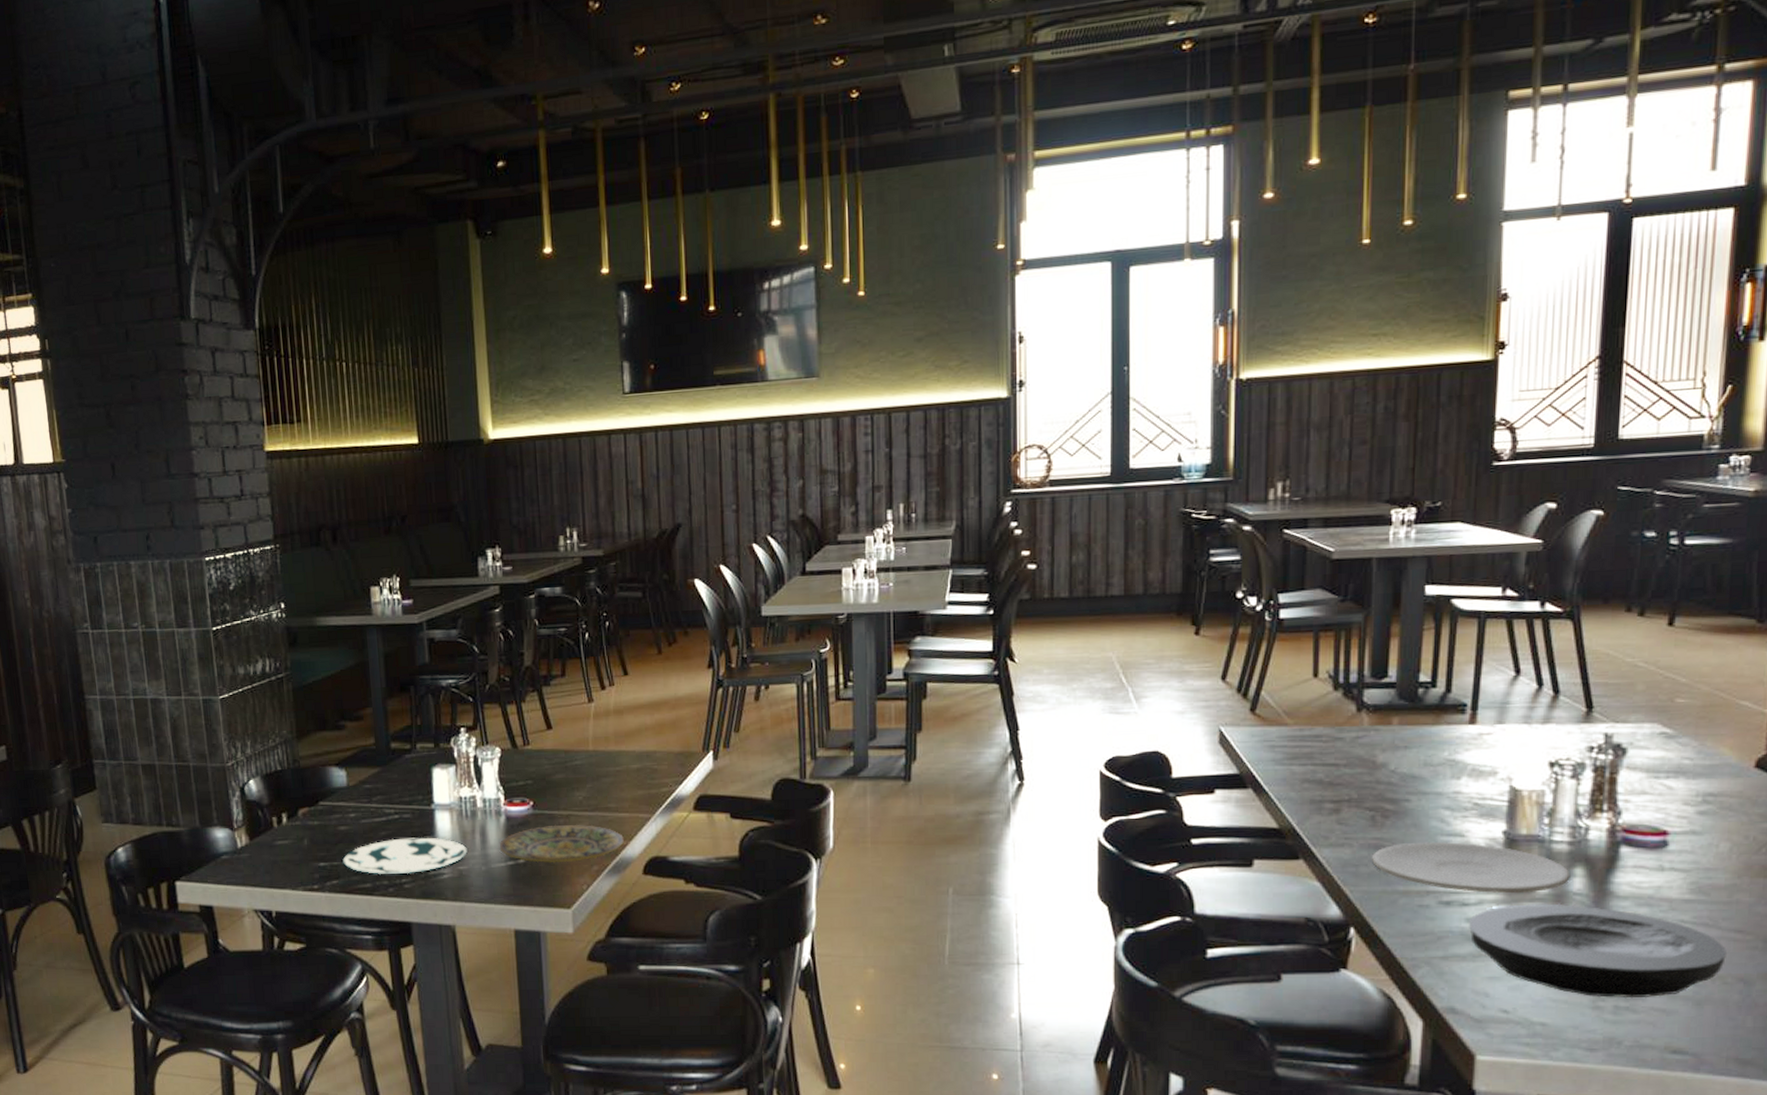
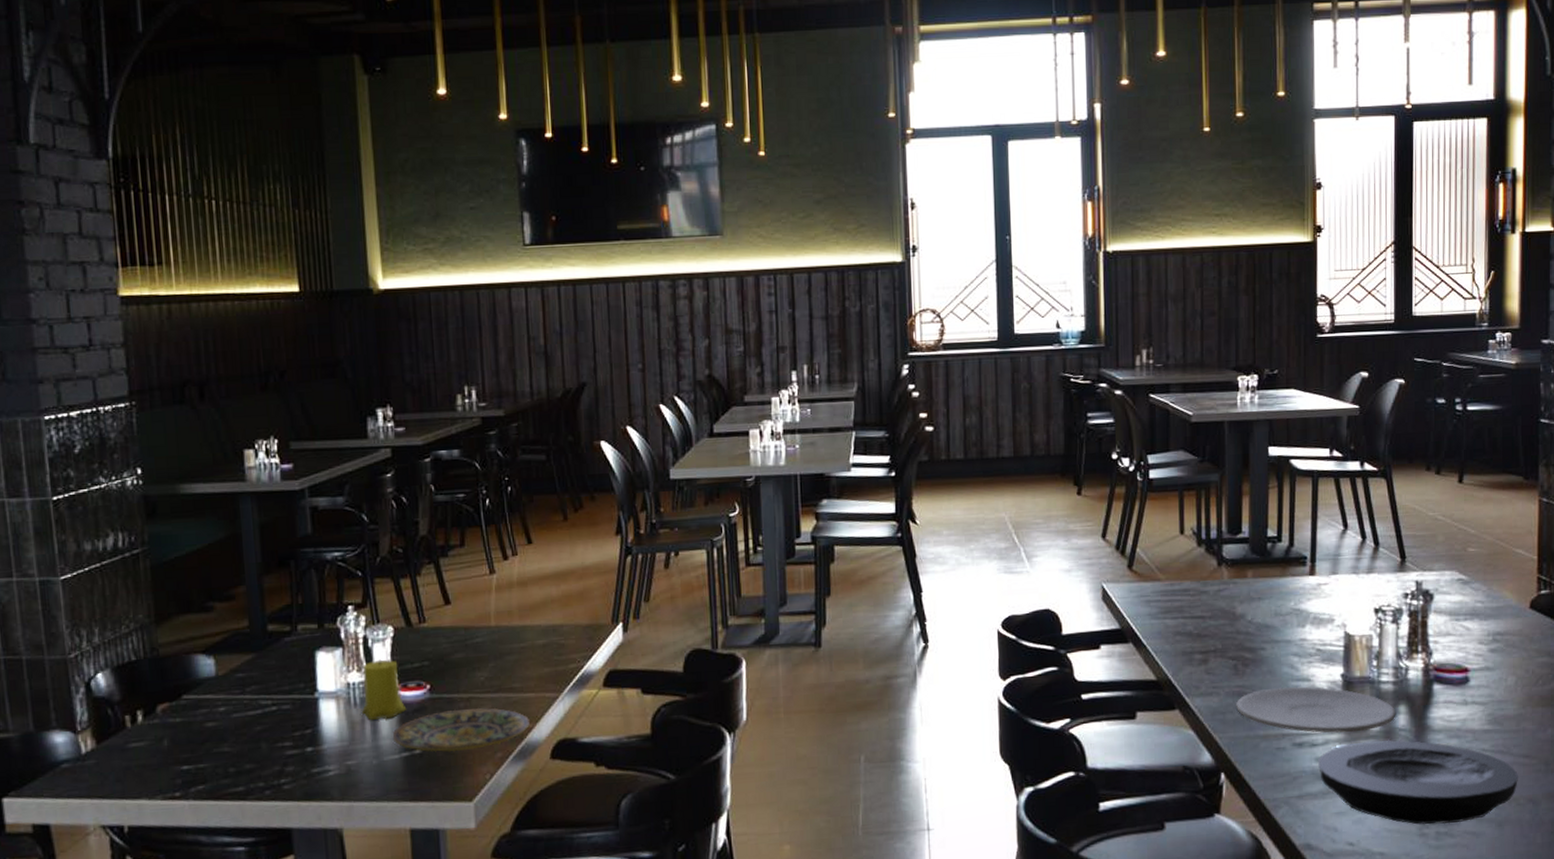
plate: present [342,837,467,875] -> none [209,730,356,777]
candle: none [473,777,512,831] -> present [362,659,407,720]

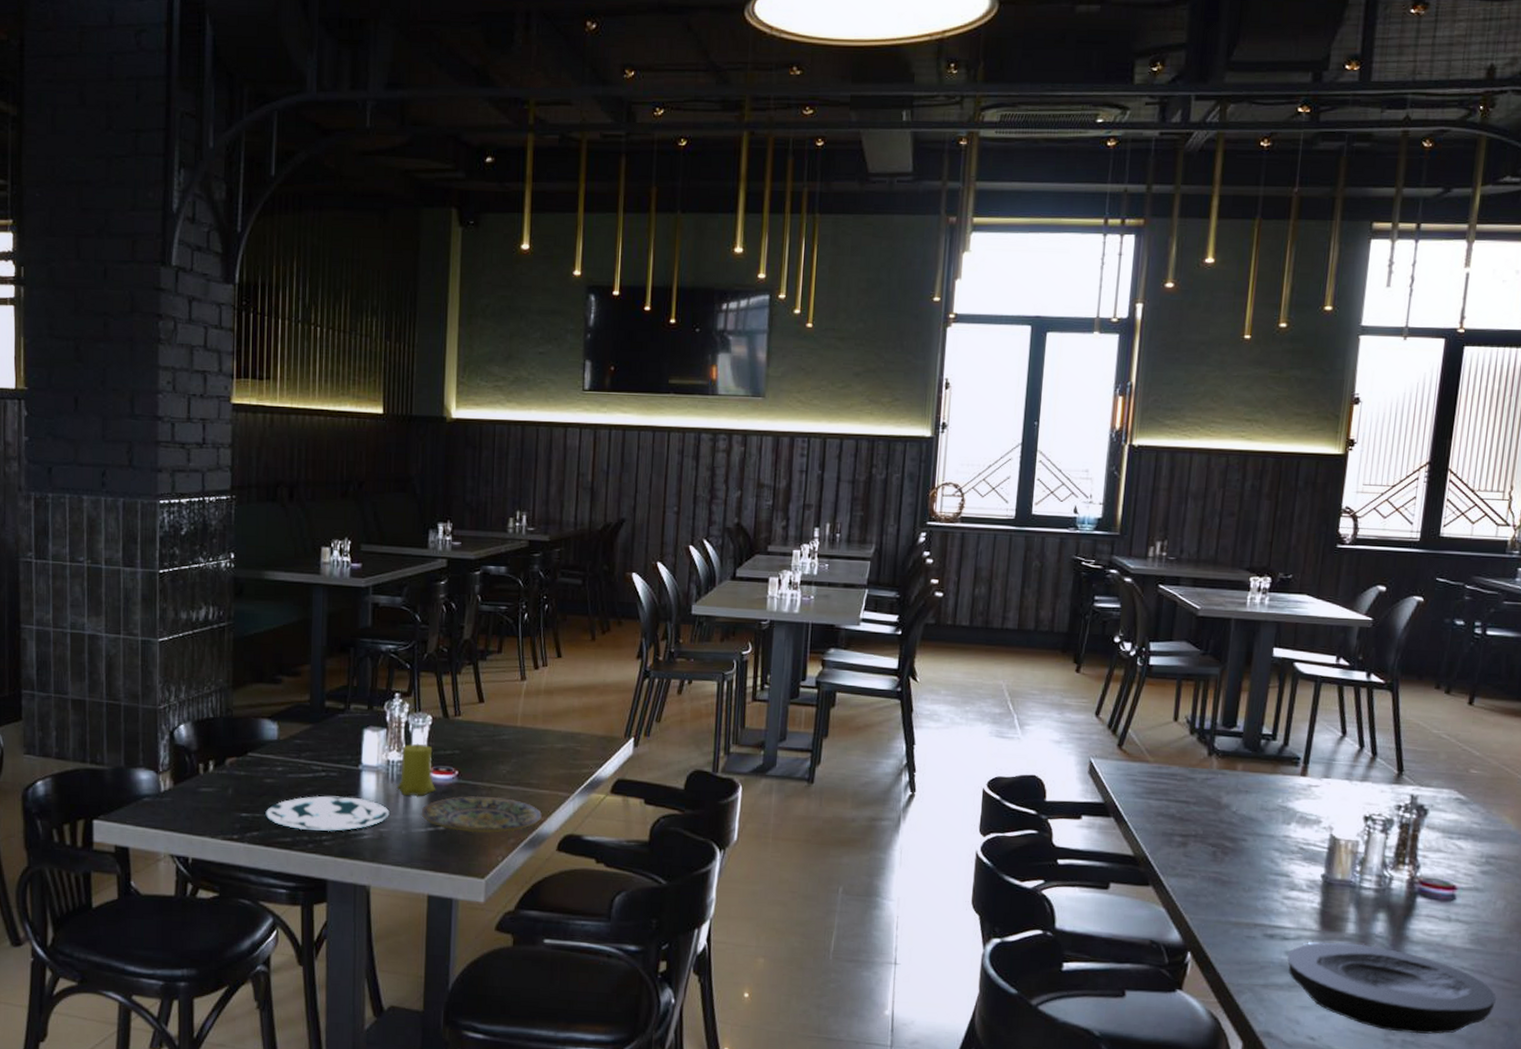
plate: none [209,730,356,777] -> present [264,795,390,832]
plate: present [1235,686,1396,733] -> none [1210,878,1375,932]

